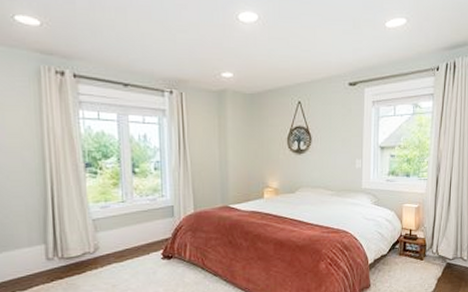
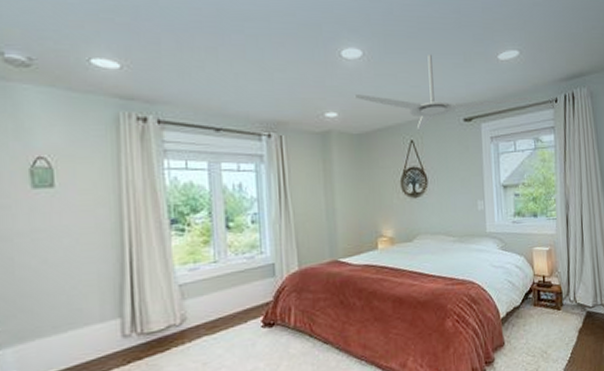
ceiling fan: none [249,19,414,93] -> present [354,54,531,131]

